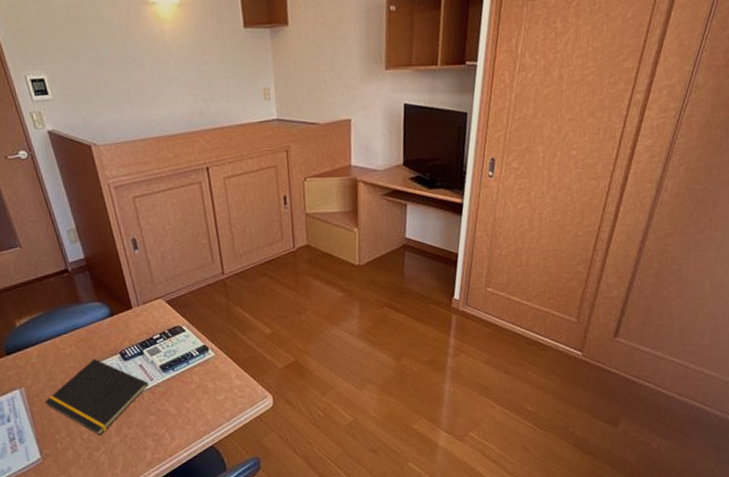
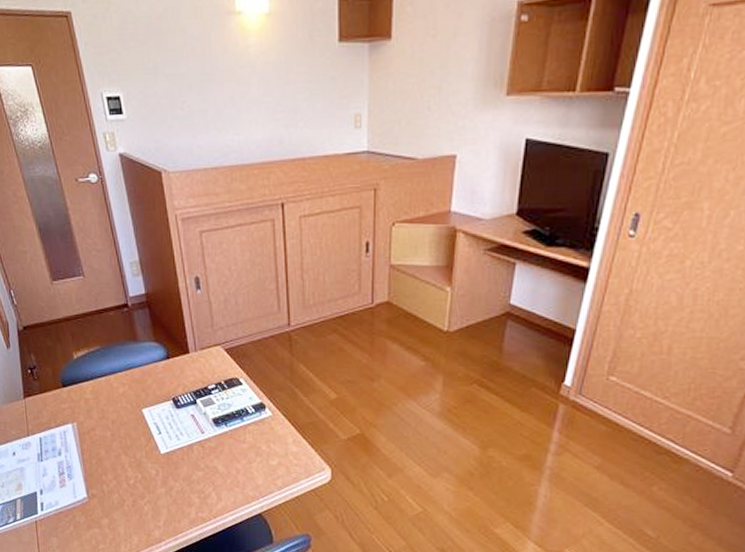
notepad: present [45,358,149,436] -> none [95,402,199,484]

